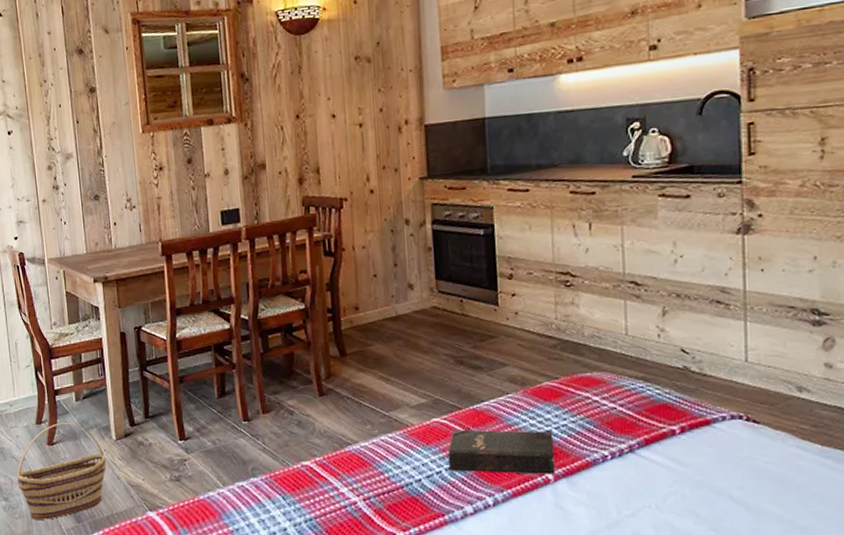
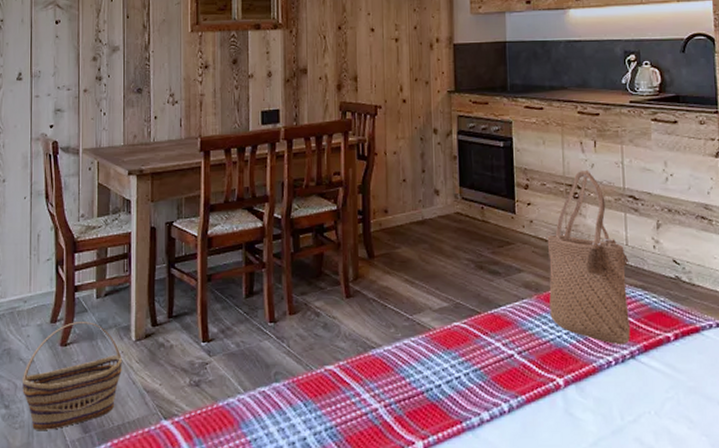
hardback book: present [447,429,555,474] -> none [466,334,565,380]
tote bag: none [534,255,629,438] -> present [547,169,630,344]

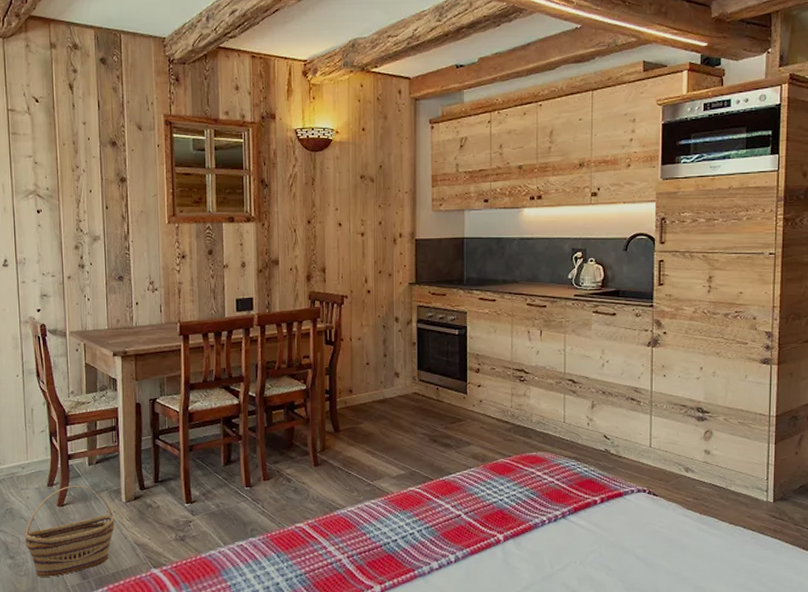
tote bag: present [547,169,630,344] -> none [494,356,566,506]

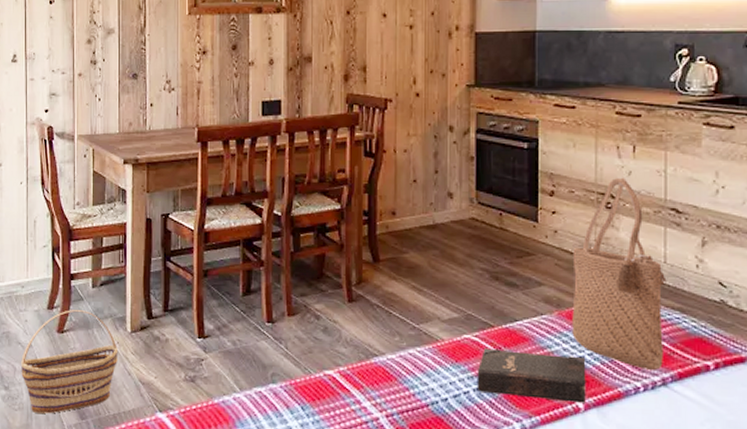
hardback book: none [420,497,505,536] -> present [476,348,586,403]
tote bag: none [494,356,566,506] -> present [572,177,667,370]

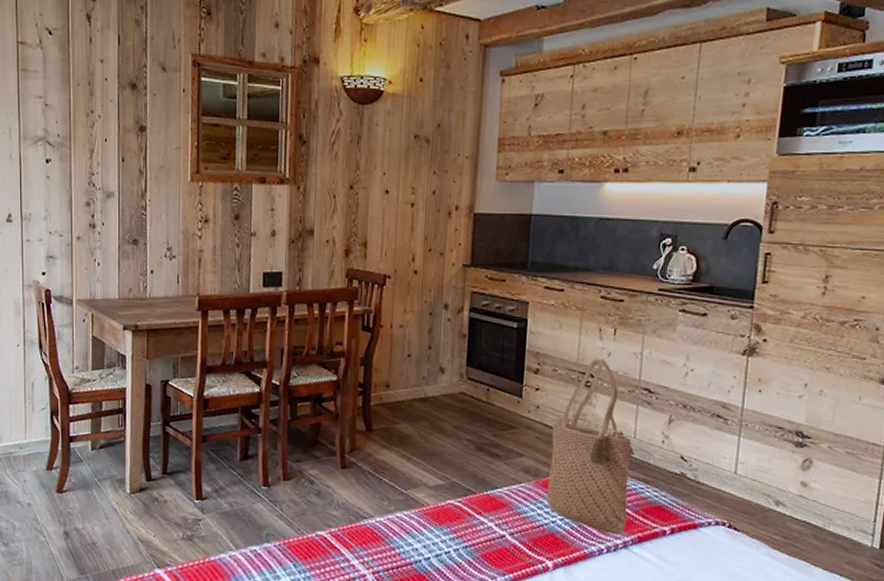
basket: present [21,310,118,414] -> none [20,471,117,569]
hardback book: present [476,348,586,403] -> none [457,512,558,563]

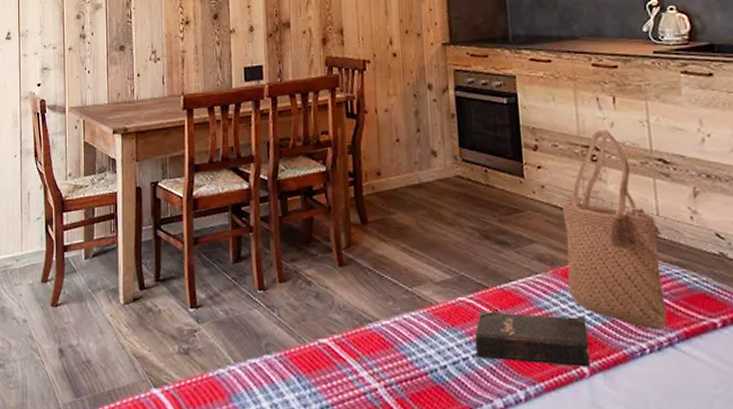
hardback book: none [457,512,558,563] -> present [474,311,591,367]

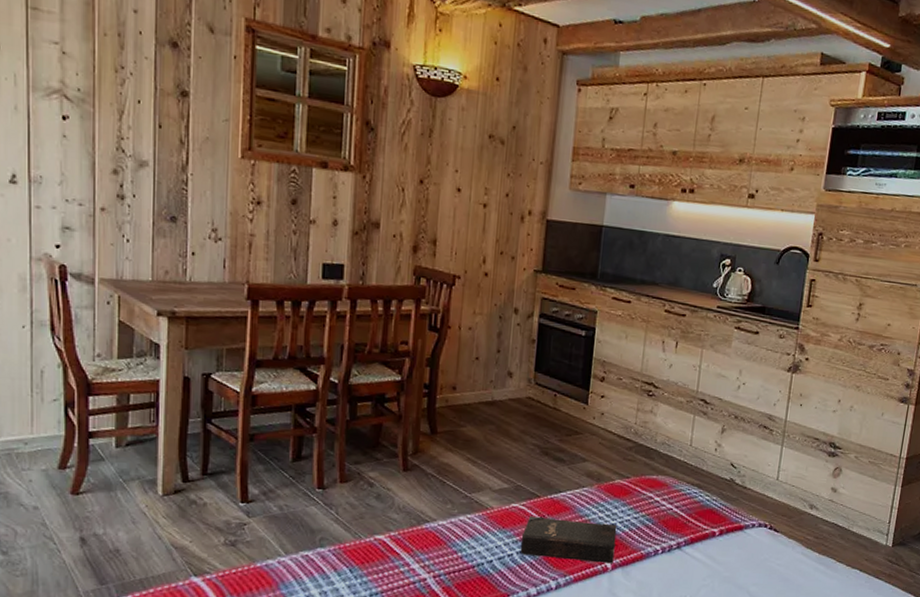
tote bag: present [562,129,667,329] -> none [607,369,691,536]

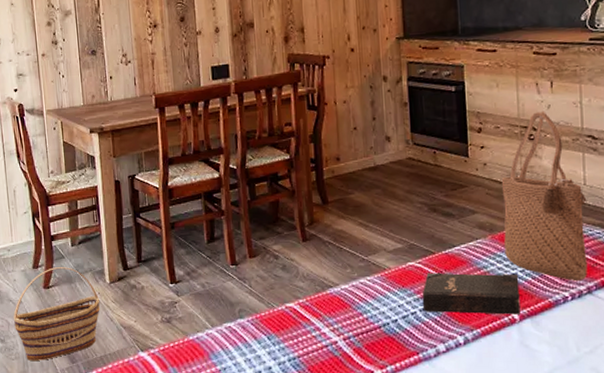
basket: none [24,470,146,580] -> present [13,267,100,360]
tote bag: none [607,369,691,536] -> present [501,110,588,281]

